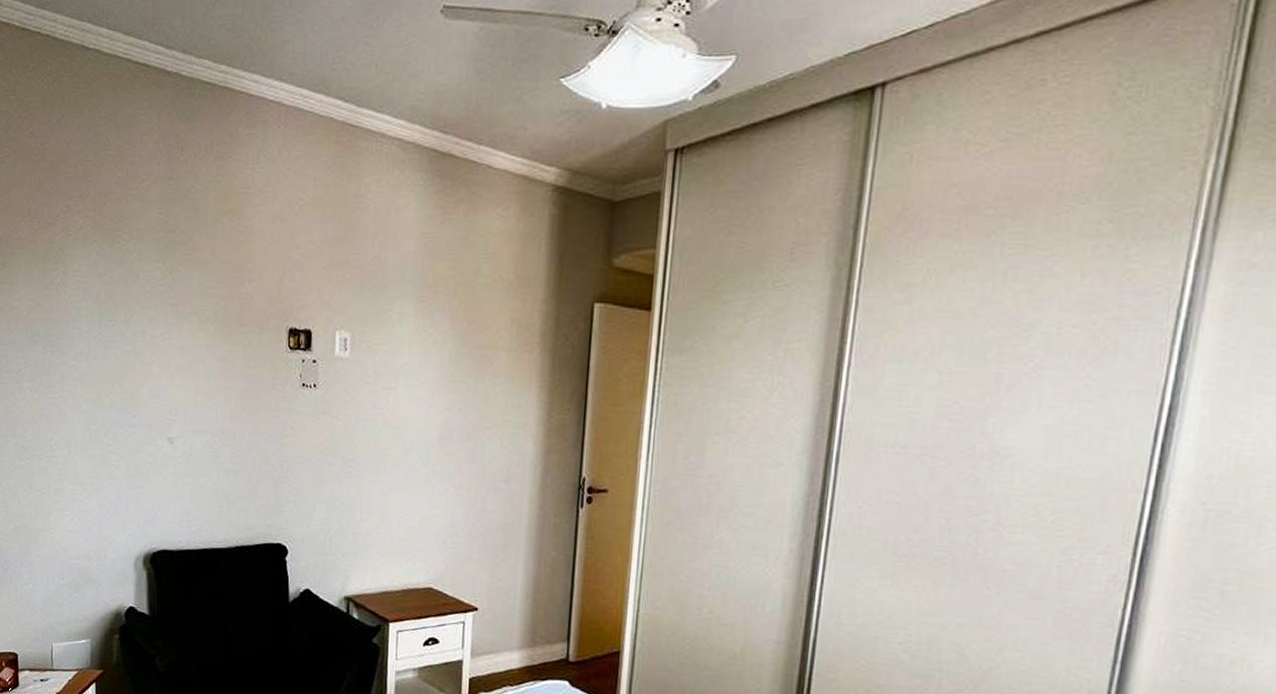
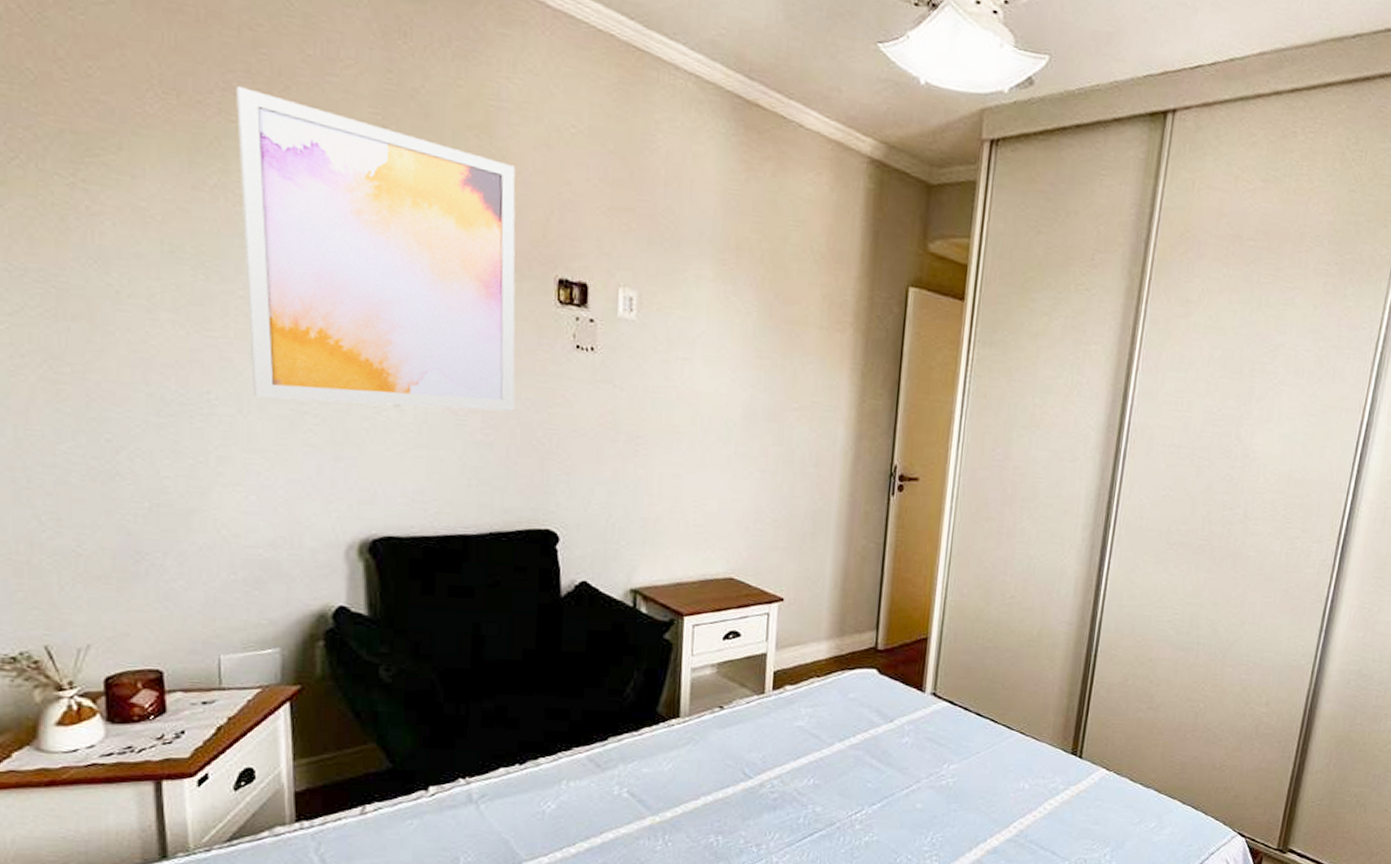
wall art: none [73,208,258,444] -> present [236,86,516,411]

